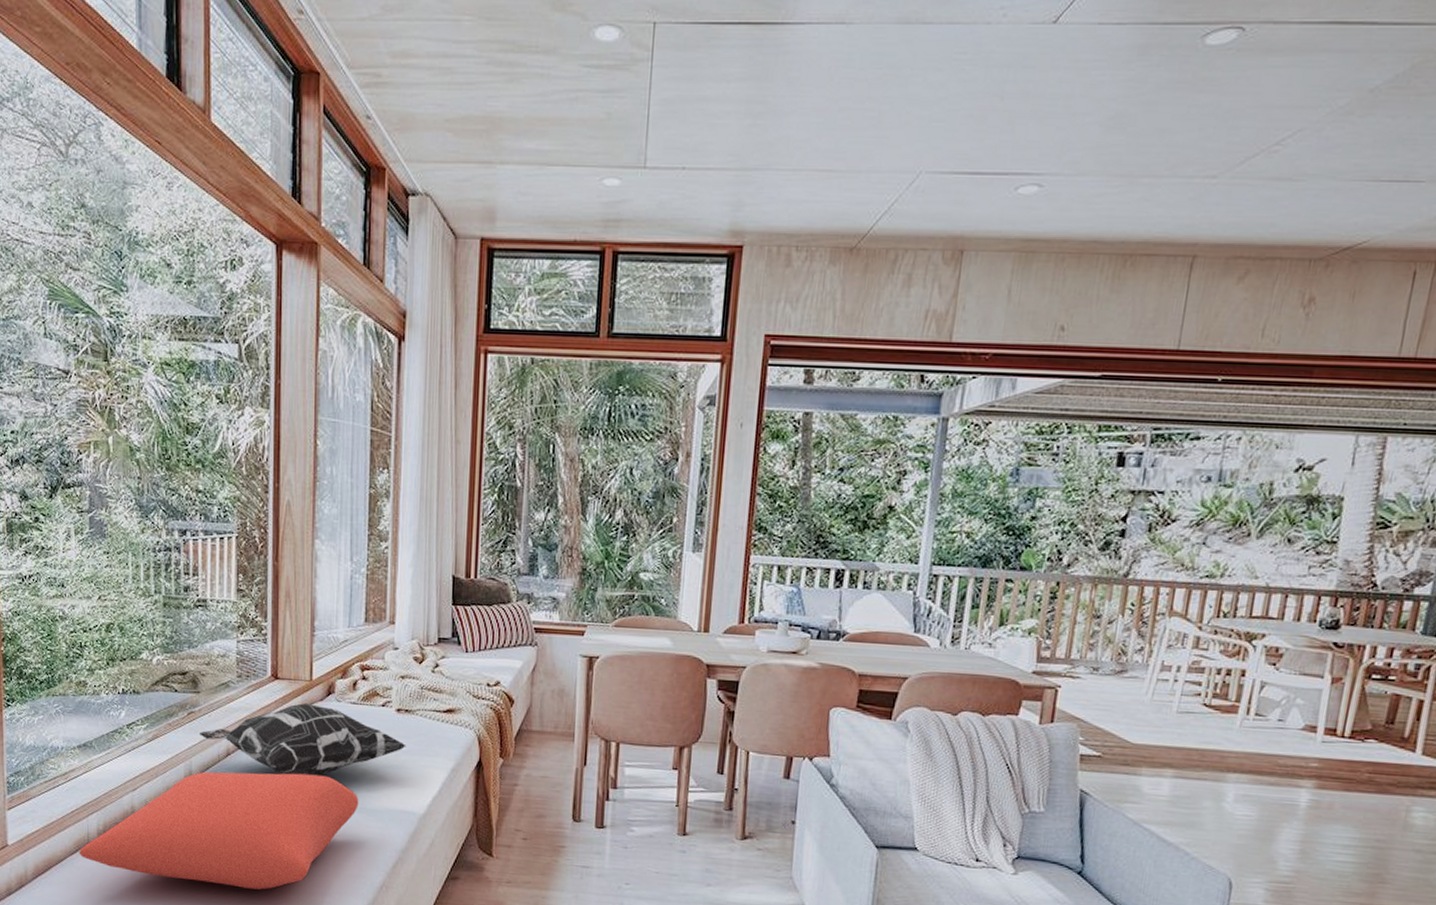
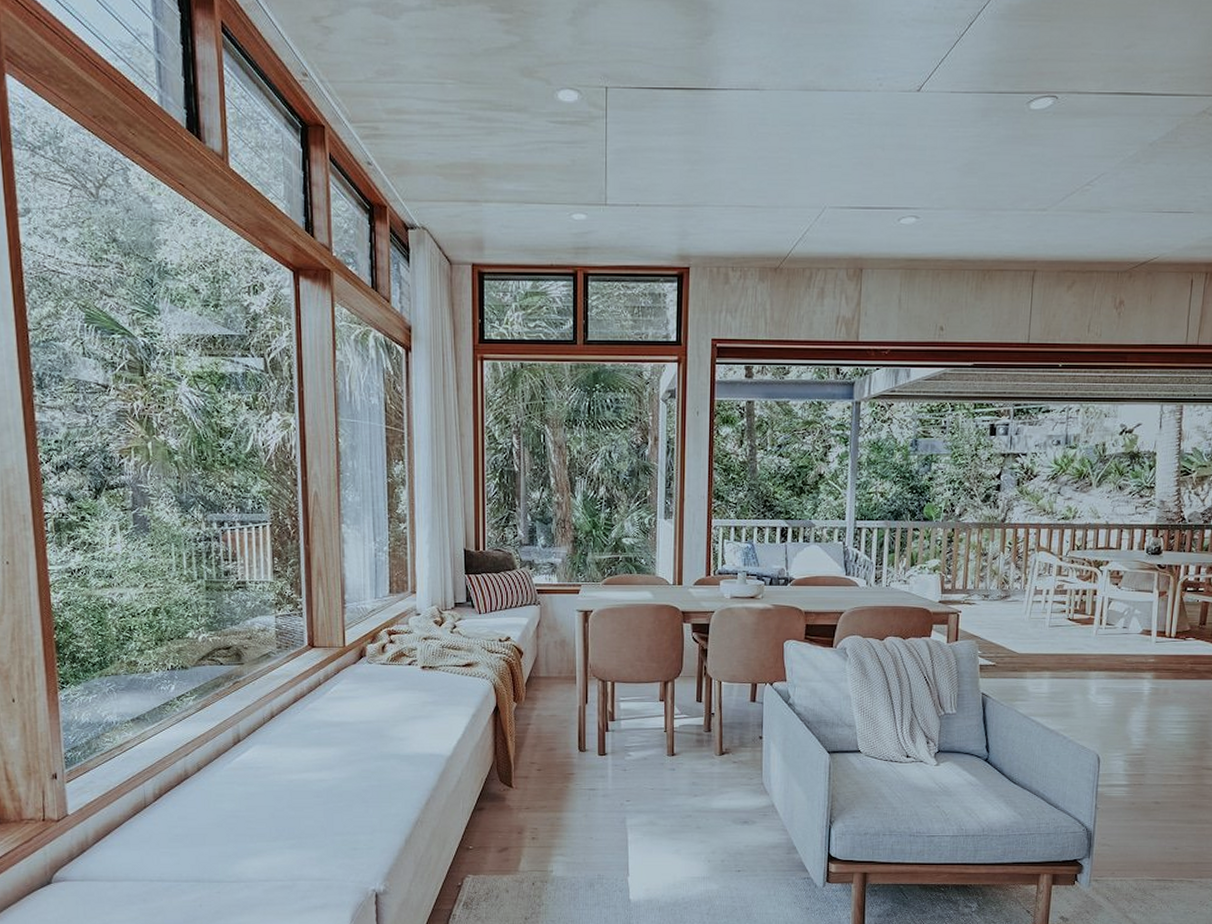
cushion: present [79,771,359,890] -> none [137,729,393,835]
decorative pillow: present [200,703,406,776] -> none [245,667,432,730]

